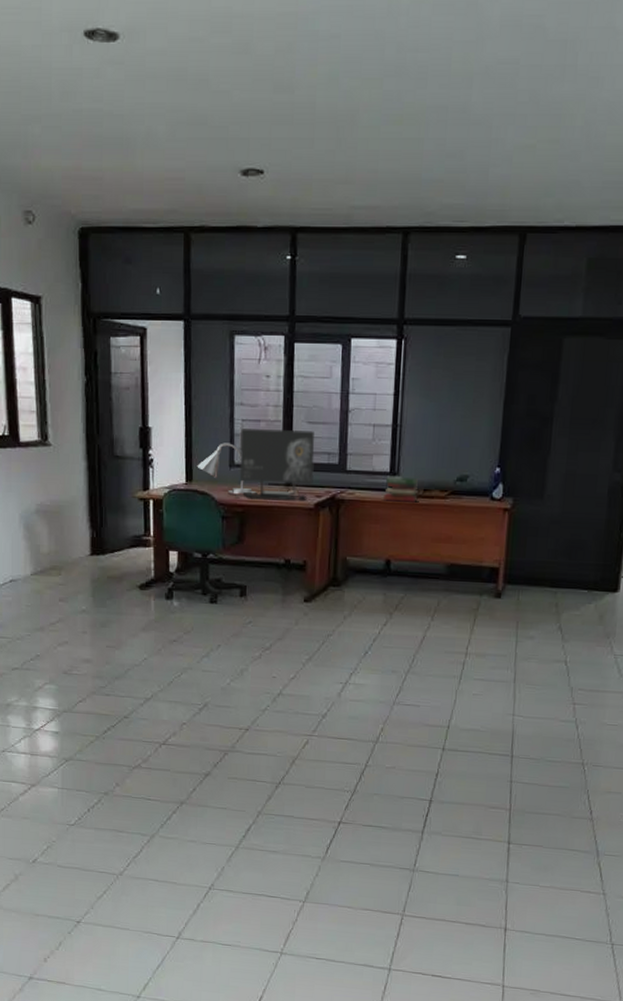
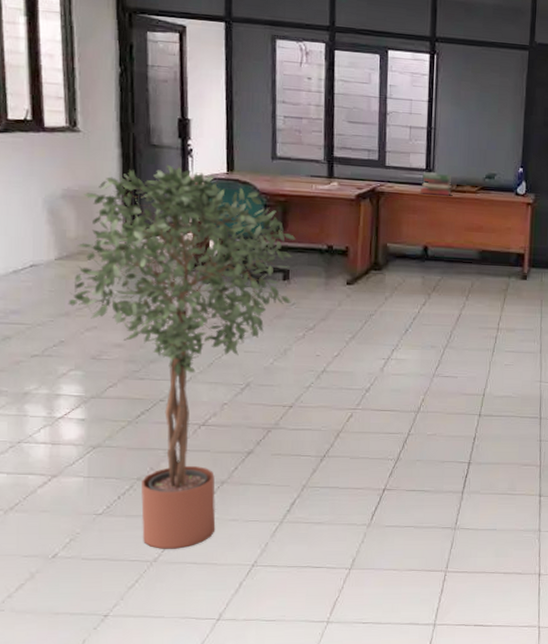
potted tree: none [42,476,257,865] -> present [68,164,300,549]
table lamp: present [195,443,258,496] -> none [237,136,300,186]
desktop computer: present [235,429,315,502] -> none [277,124,356,193]

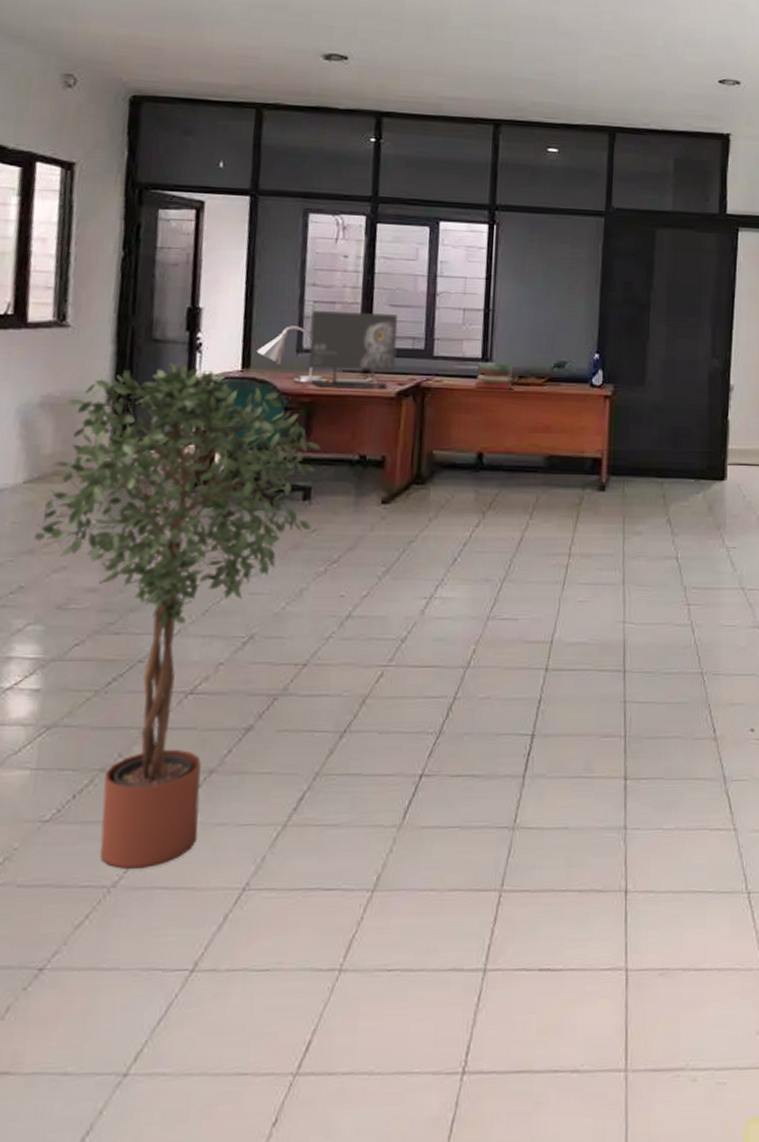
table lamp: none [237,136,300,186] -> present [255,326,329,384]
desktop computer: none [277,124,356,193] -> present [301,311,398,390]

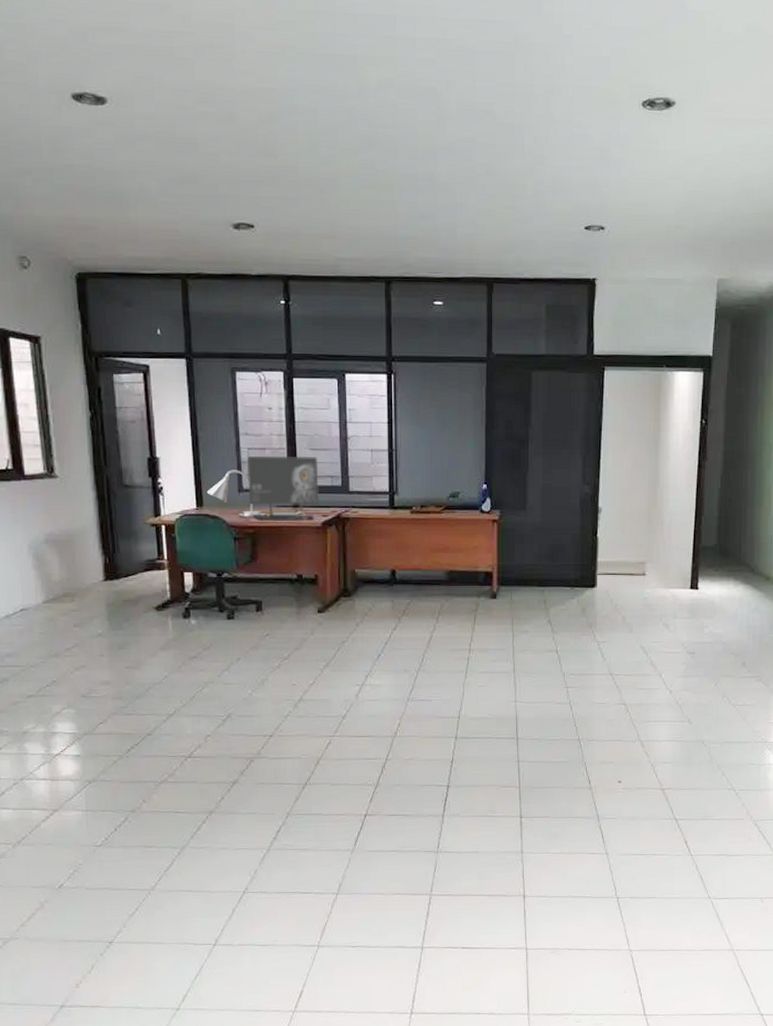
potted tree: present [33,362,322,869] -> none [57,503,274,878]
books: present [474,362,513,391] -> none [384,495,416,519]

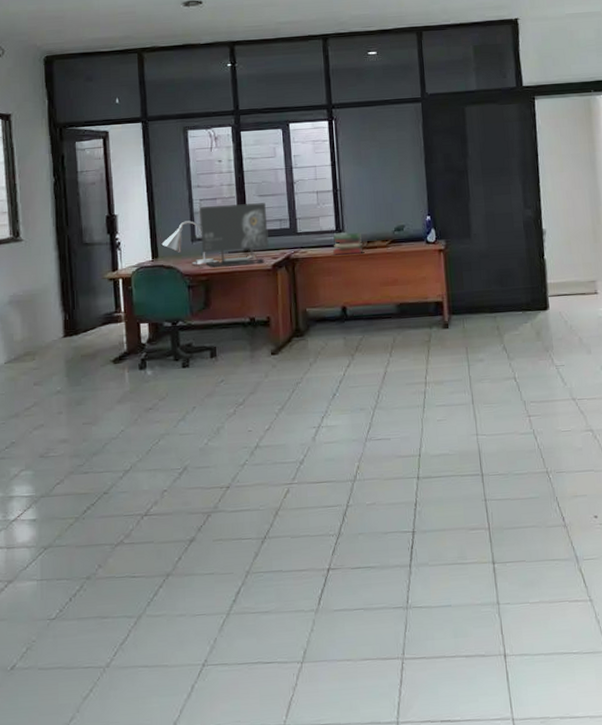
books: none [384,495,416,519] -> present [332,231,363,255]

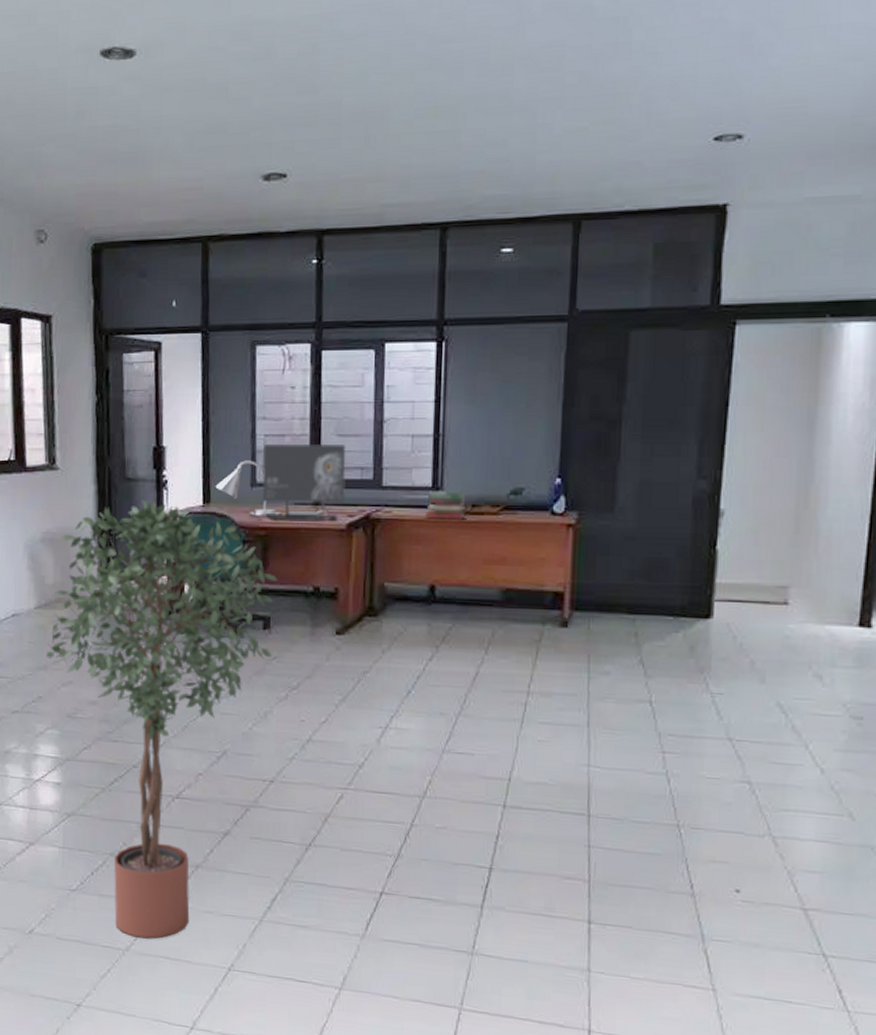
potted tree: none [17,259,228,653] -> present [45,499,282,940]

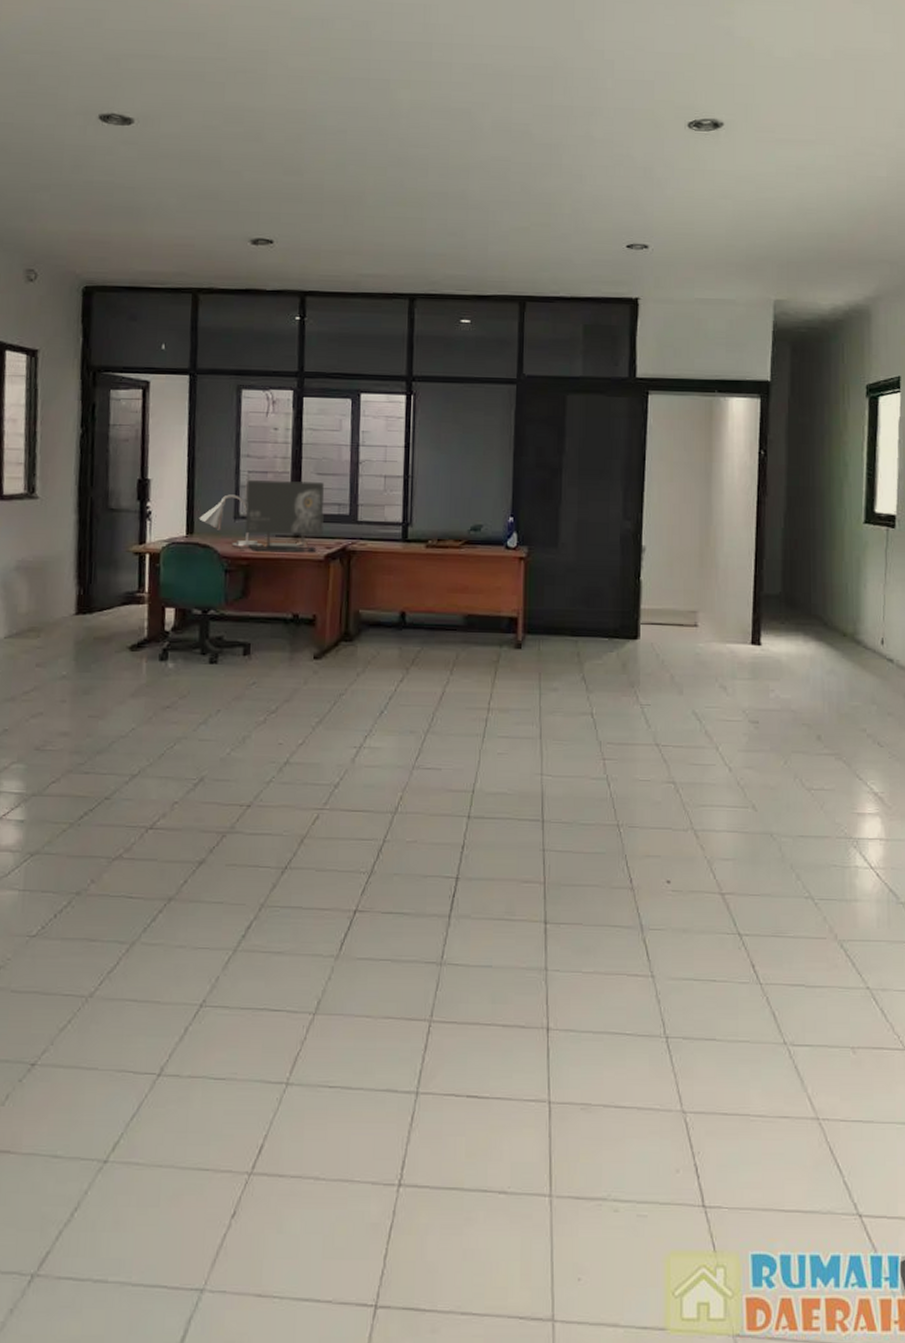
potted tree: present [45,499,282,940] -> none [14,529,261,982]
books: present [424,491,466,521] -> none [395,526,432,554]

